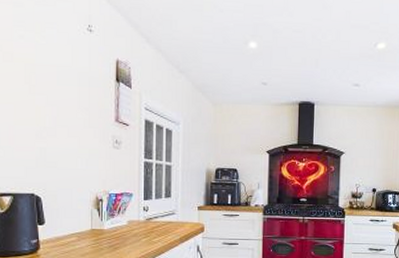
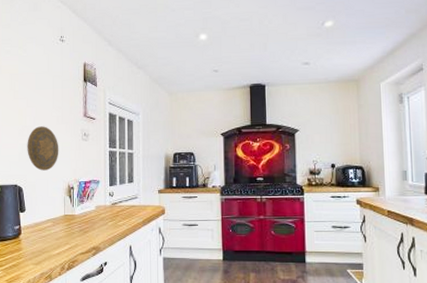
decorative plate: none [46,128,86,180] -> present [27,126,59,171]

